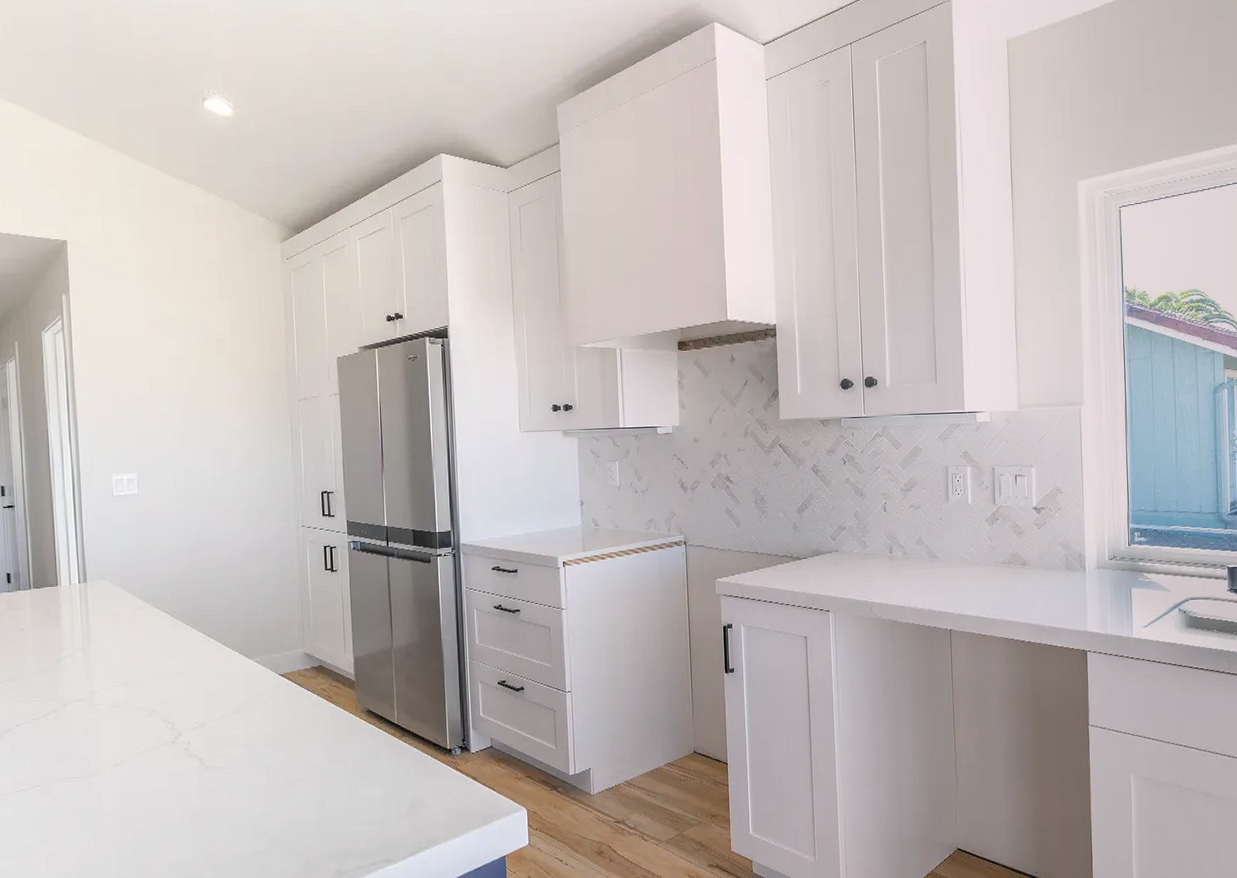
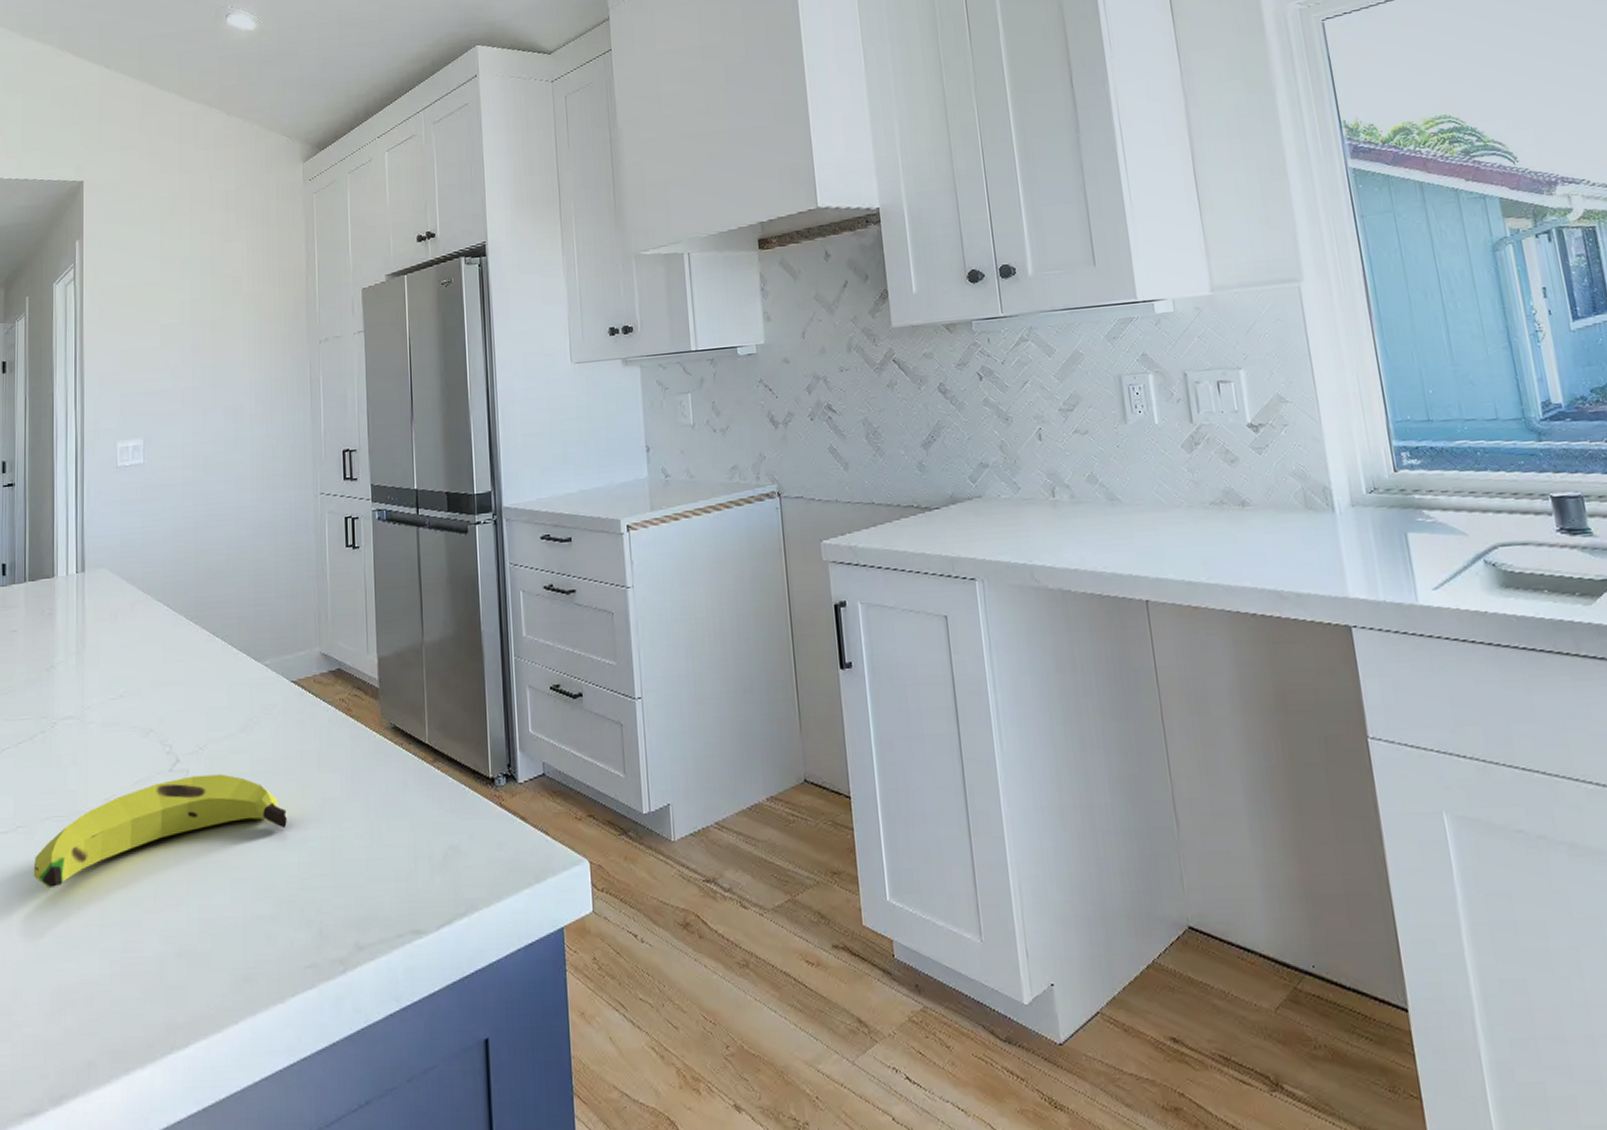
banana: none [52,745,277,833] -> present [33,774,287,889]

